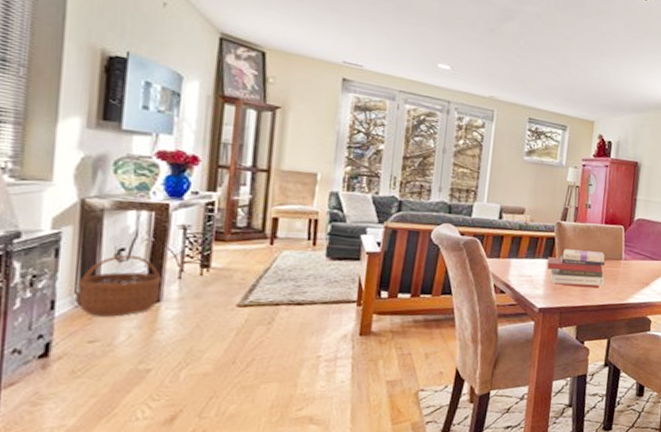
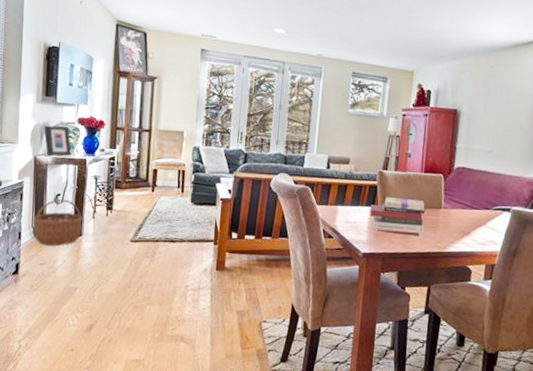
picture frame: none [98,158,145,199] -> present [44,125,72,156]

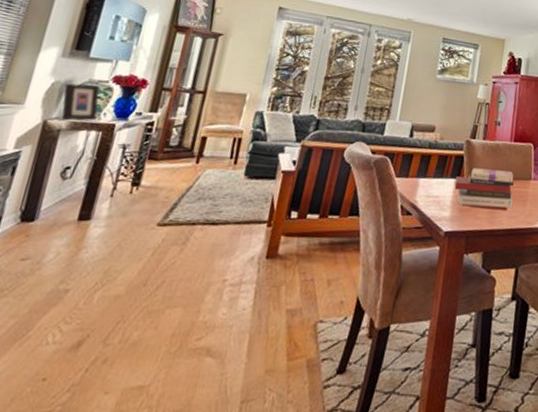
wicker basket: present [33,199,83,246] -> none [20,173,97,234]

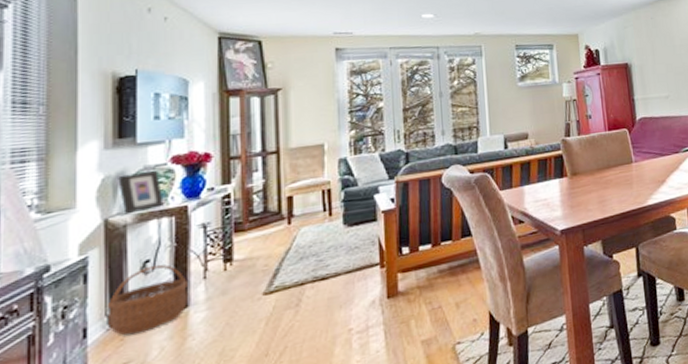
wicker basket: none [20,173,97,234] -> present [107,264,188,336]
books: present [454,168,514,211] -> none [559,159,621,203]

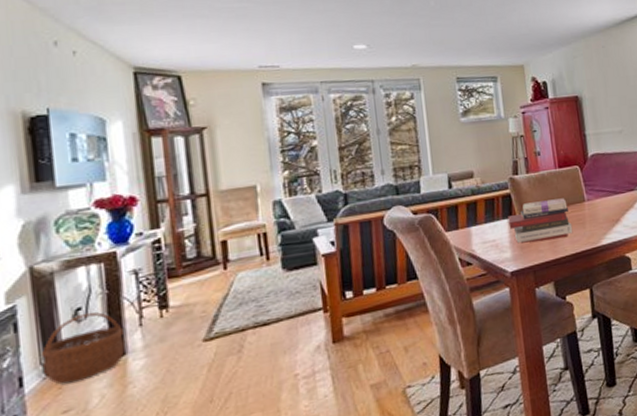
picture frame: present [118,171,164,213] -> none [39,216,91,260]
books: none [559,159,621,203] -> present [508,198,573,244]

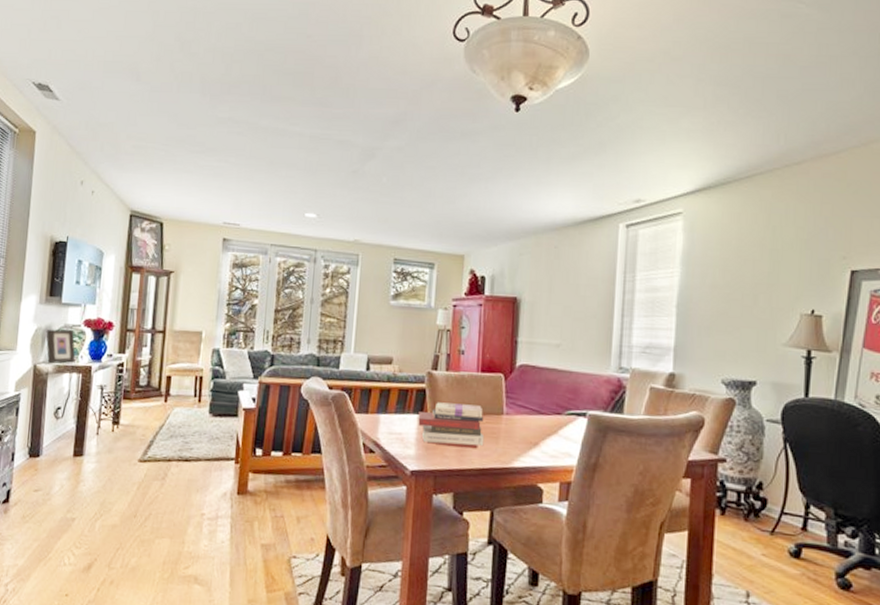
picture frame: none [39,216,91,260] -> present [46,329,76,364]
wicker basket: present [41,312,125,384] -> none [28,413,85,469]

